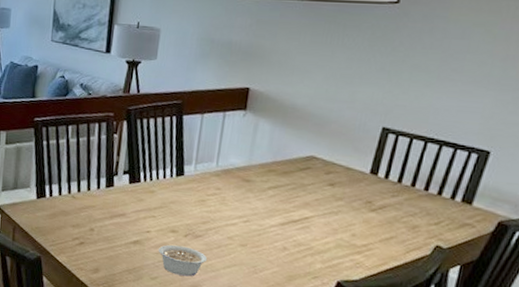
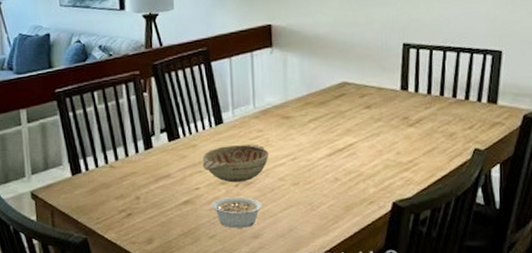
decorative bowl: none [157,197,223,234] -> present [202,143,269,183]

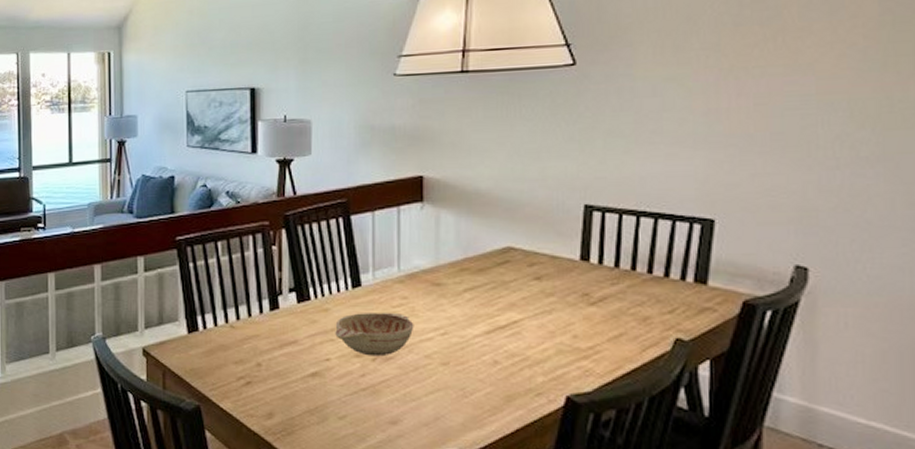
legume: present [212,196,263,228] -> none [343,372,405,411]

